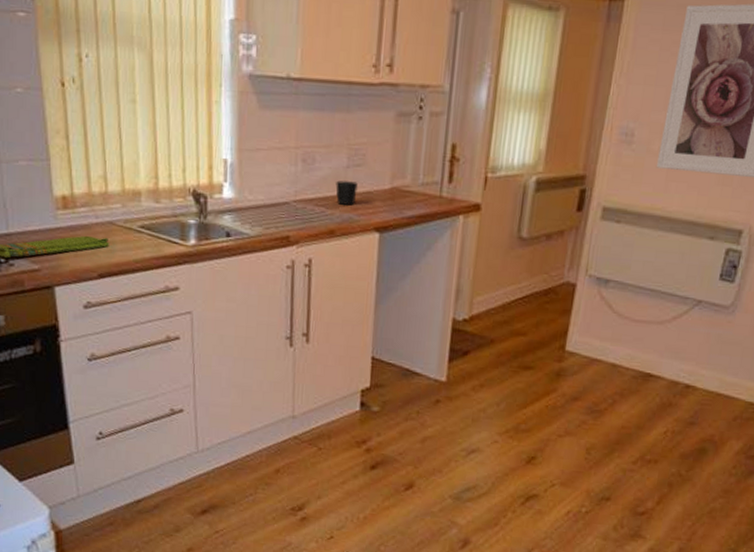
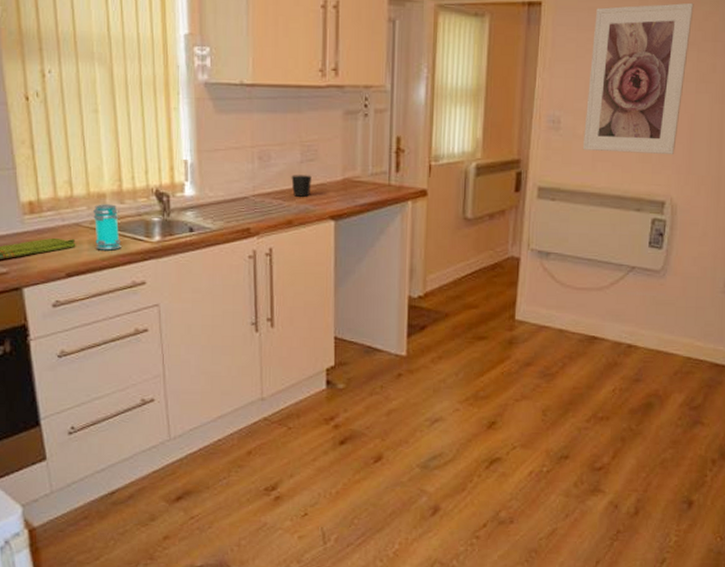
jar: none [127,202,156,252] -> present [93,204,121,251]

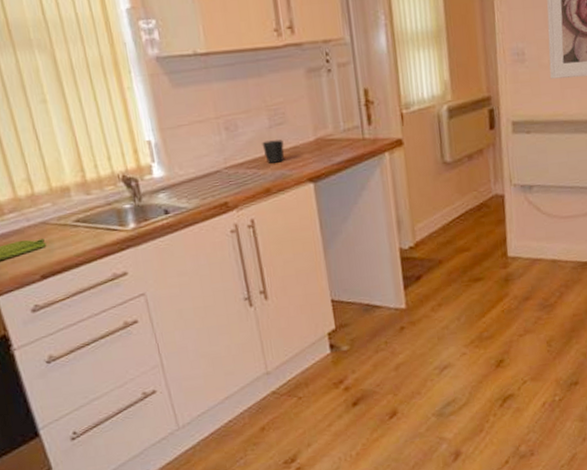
jar: present [93,204,121,251] -> none [59,196,96,246]

